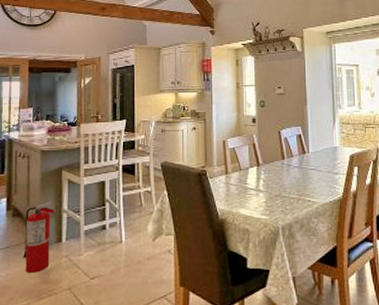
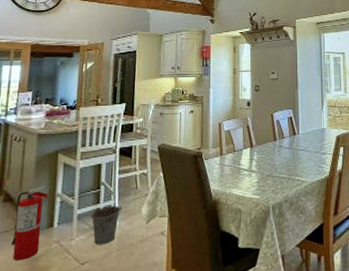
bucket: none [96,223,128,261] -> present [90,206,123,245]

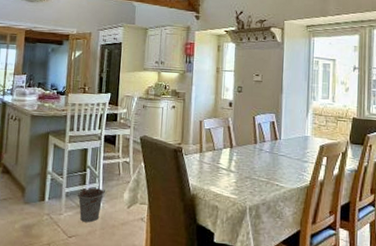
fire extinguisher: present [11,186,48,262] -> none [9,163,40,227]

